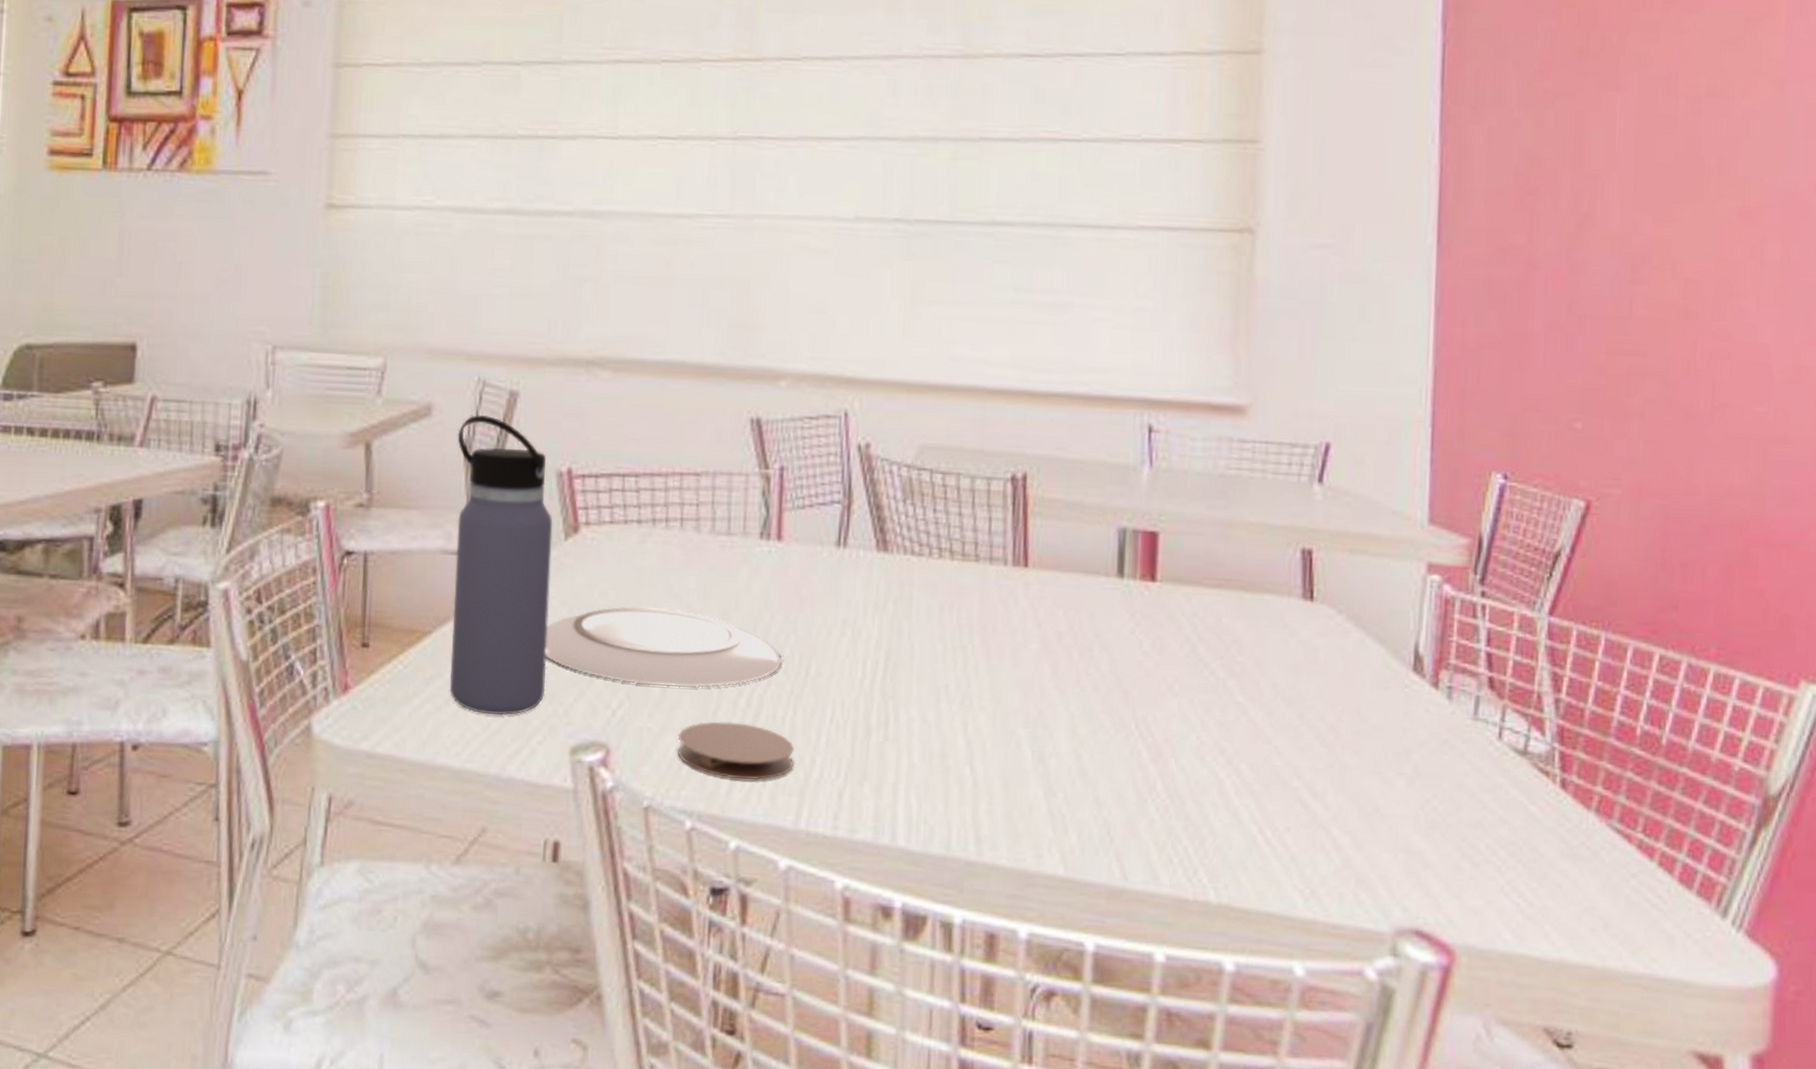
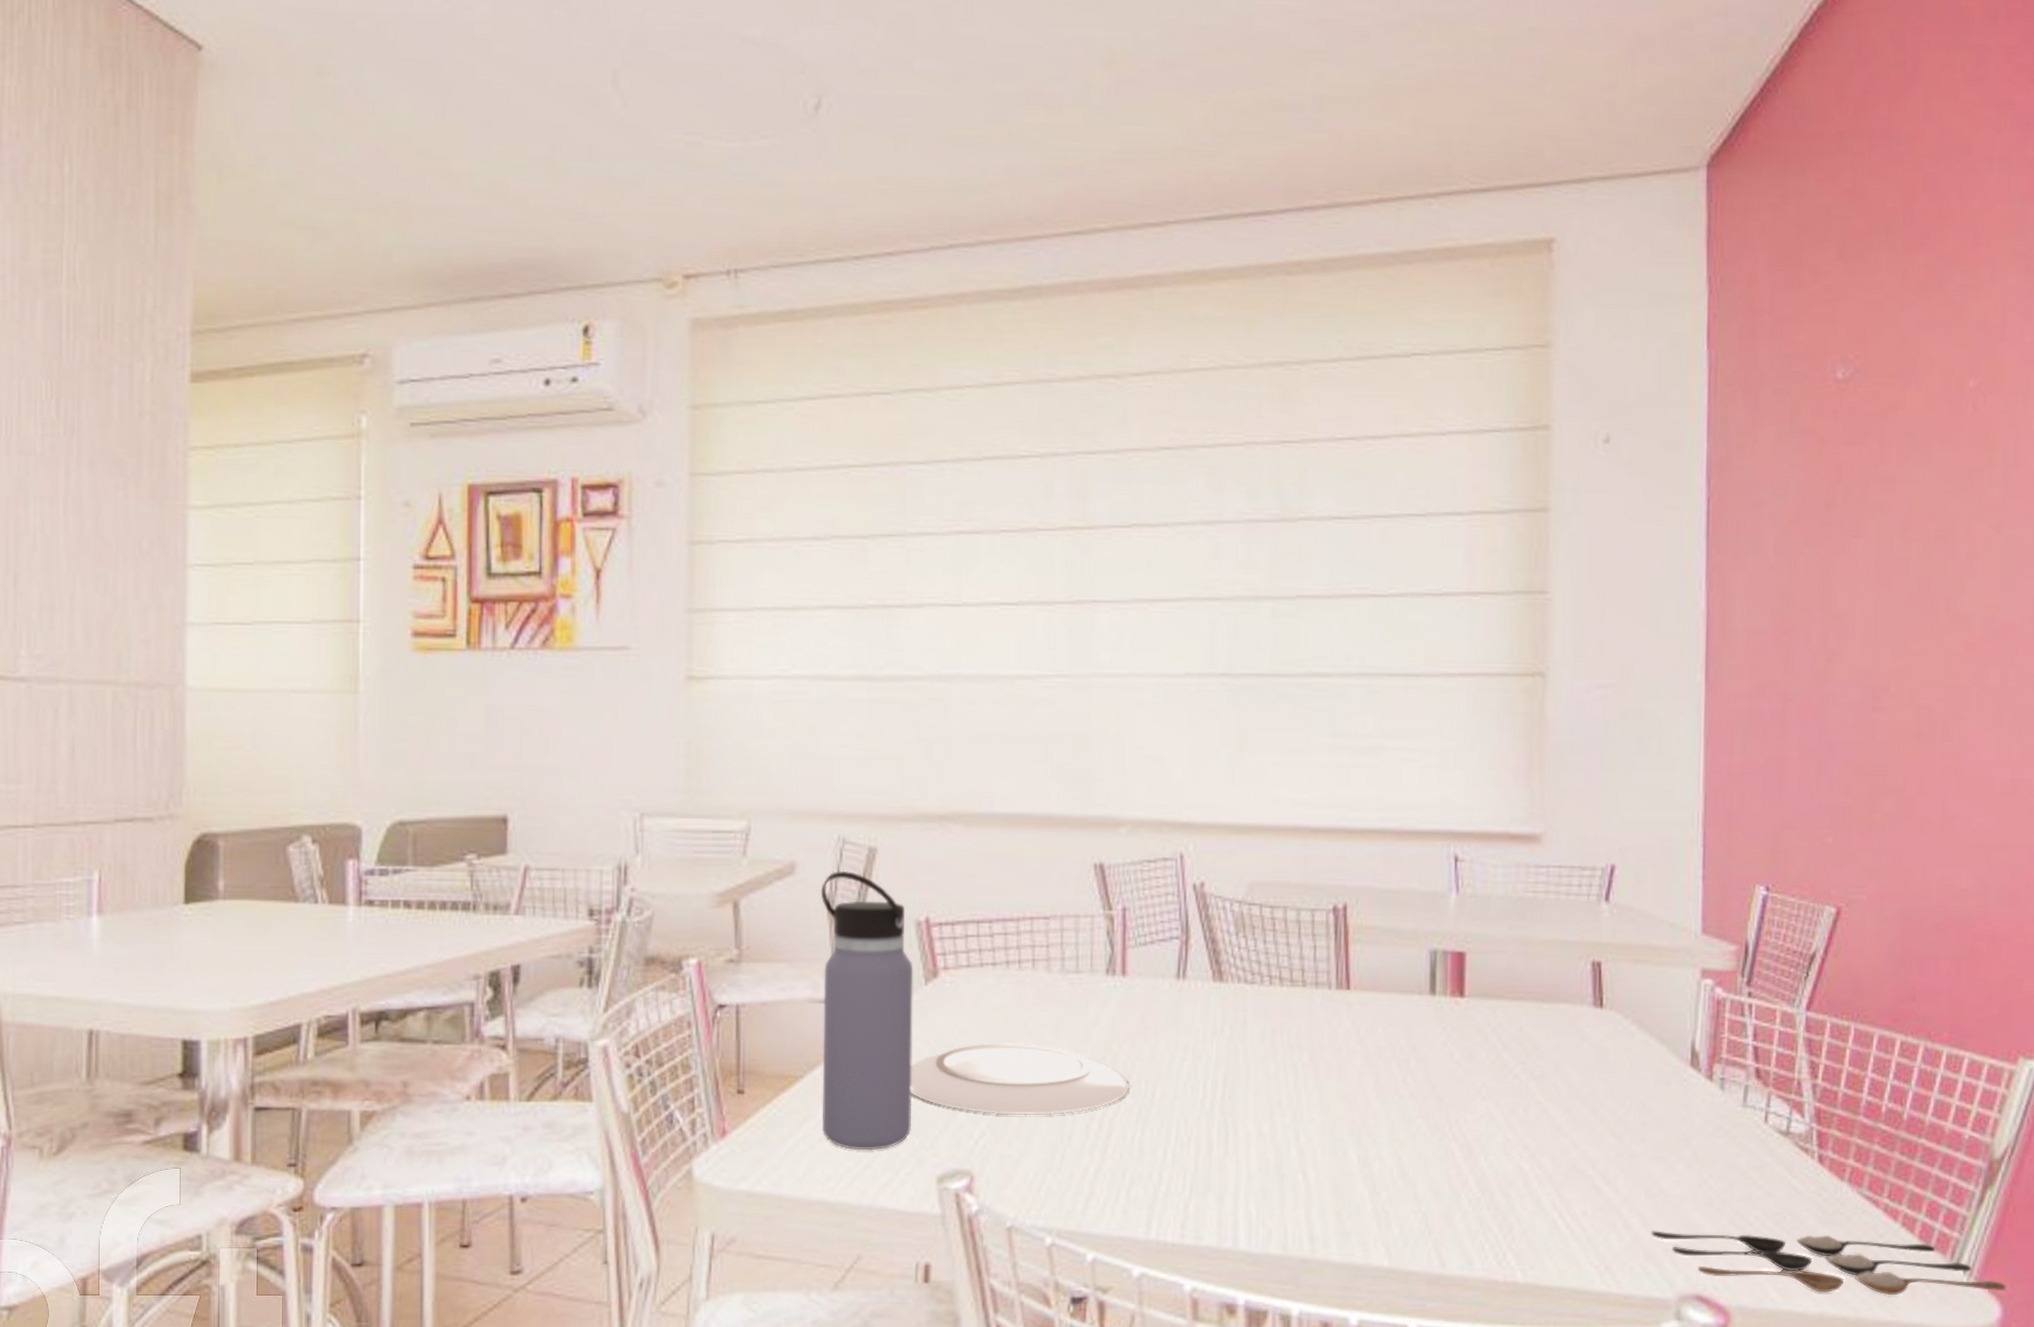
coaster: present [678,721,794,780] -> none [1036,1145,1144,1197]
spoon: none [1364,853,1783,947] -> present [1651,1230,2006,1295]

